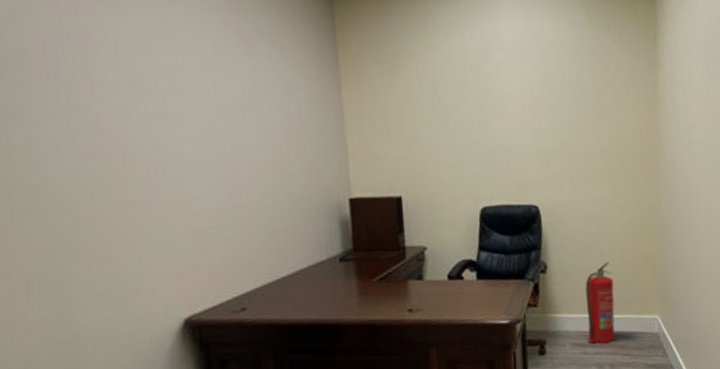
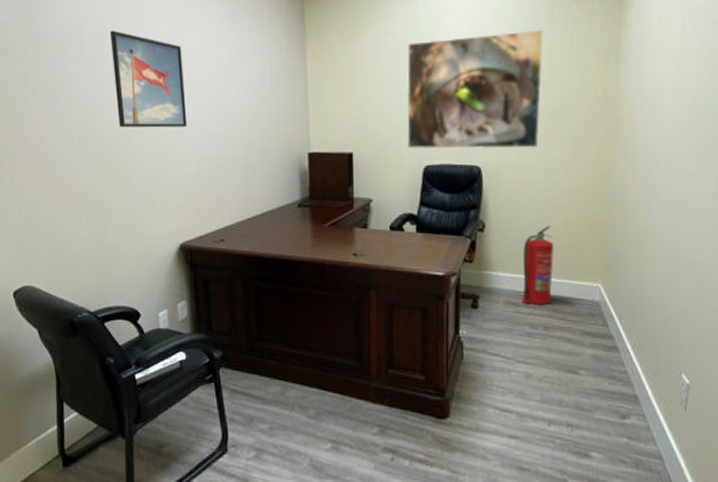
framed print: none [71,52,189,176] -> present [110,30,187,128]
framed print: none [454,68,593,190] -> present [406,30,543,150]

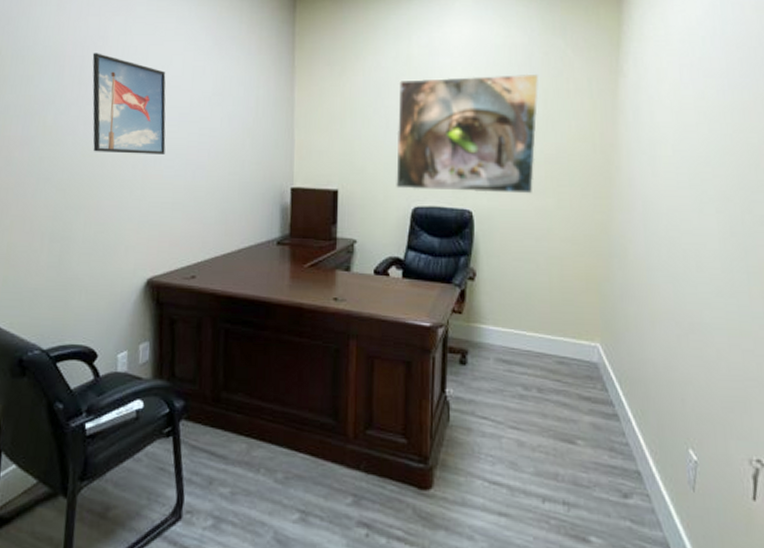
fire extinguisher: present [521,226,554,306] -> none [513,277,550,365]

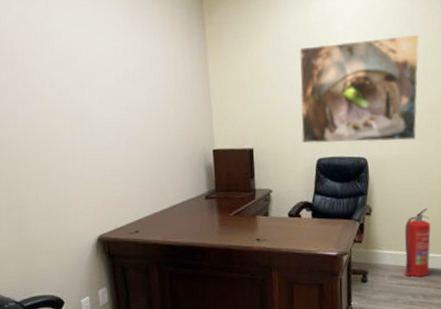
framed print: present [92,53,166,154] -> none [20,38,99,131]
fire extinguisher: none [513,277,550,365] -> present [403,208,431,278]

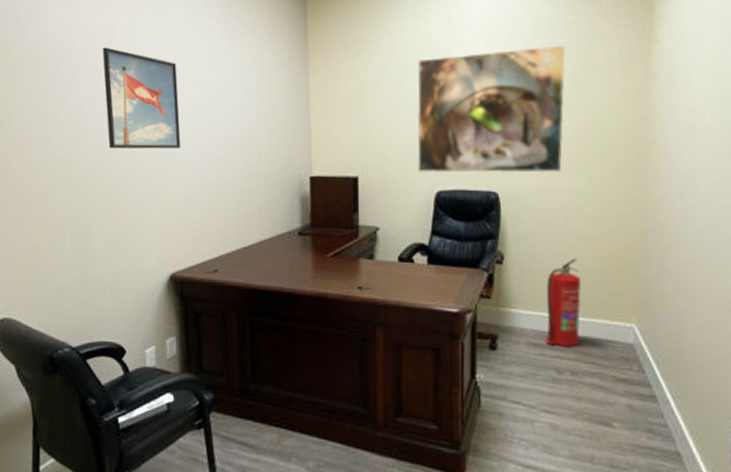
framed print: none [20,38,99,131] -> present [102,47,181,149]

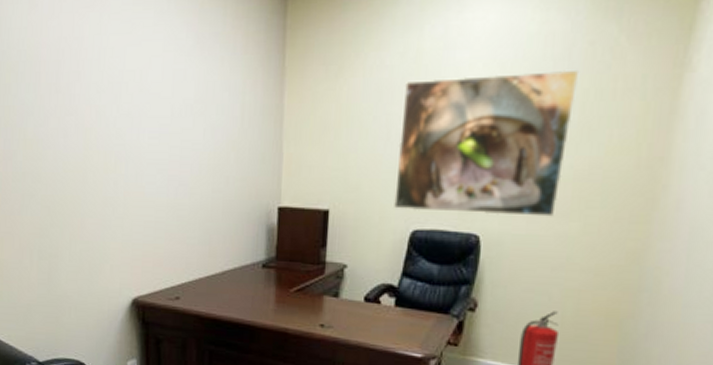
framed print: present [102,47,181,149] -> none [68,56,147,170]

